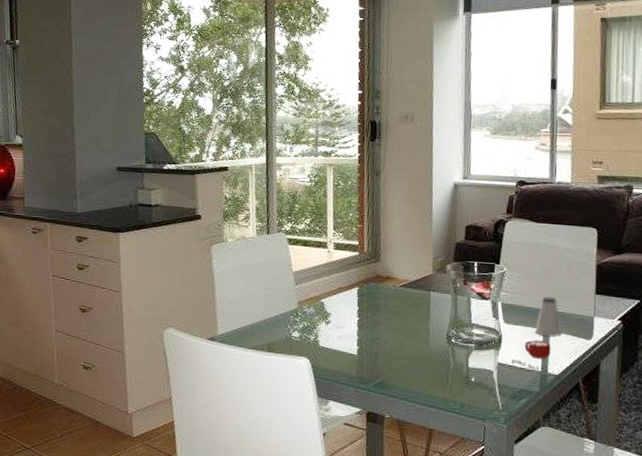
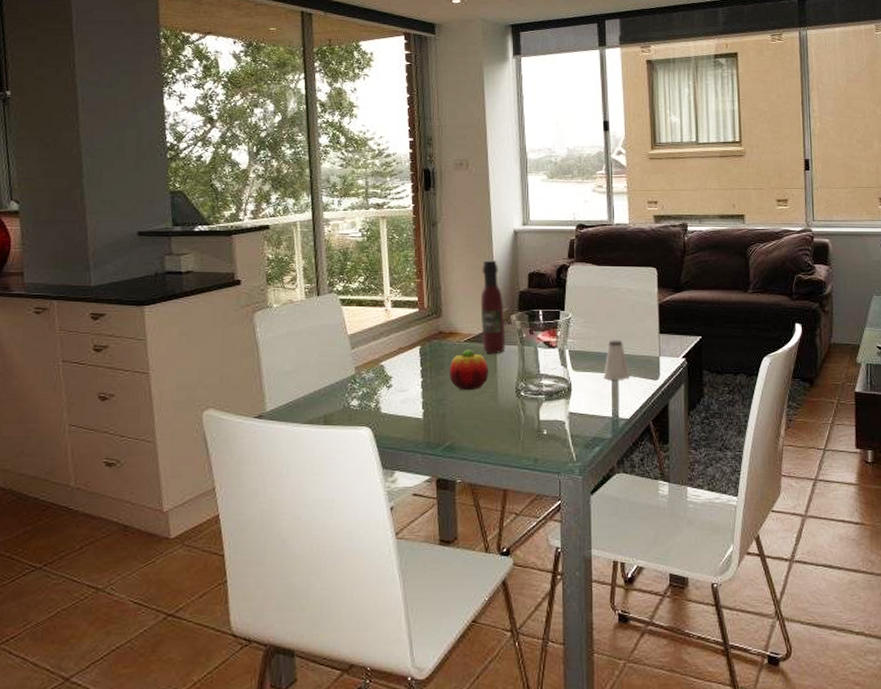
fruit: none [384,294,422,333] -> present [449,349,489,391]
wine bottle: none [417,210,440,301] -> present [480,260,506,354]
mug: present [511,340,551,372] -> none [582,385,620,417]

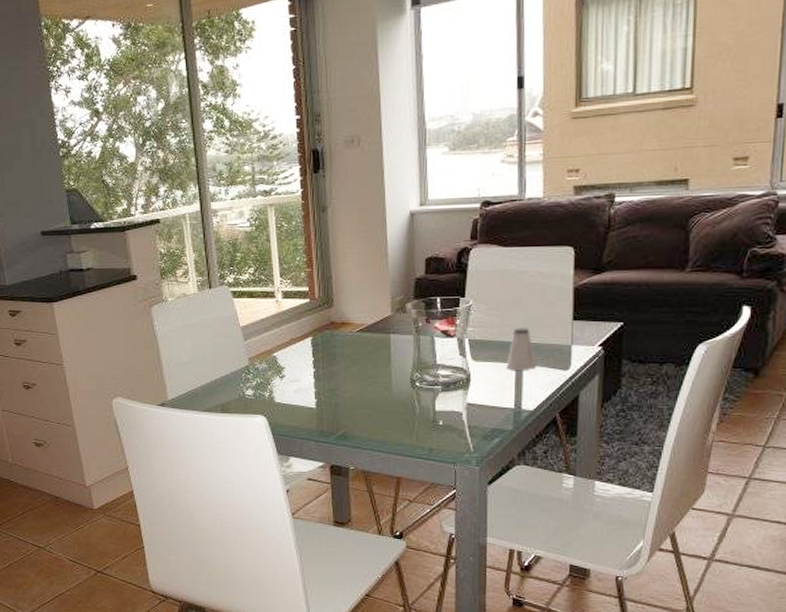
fruit: present [449,349,489,391] -> none [341,339,382,381]
wine bottle: present [480,260,506,354] -> none [373,245,400,344]

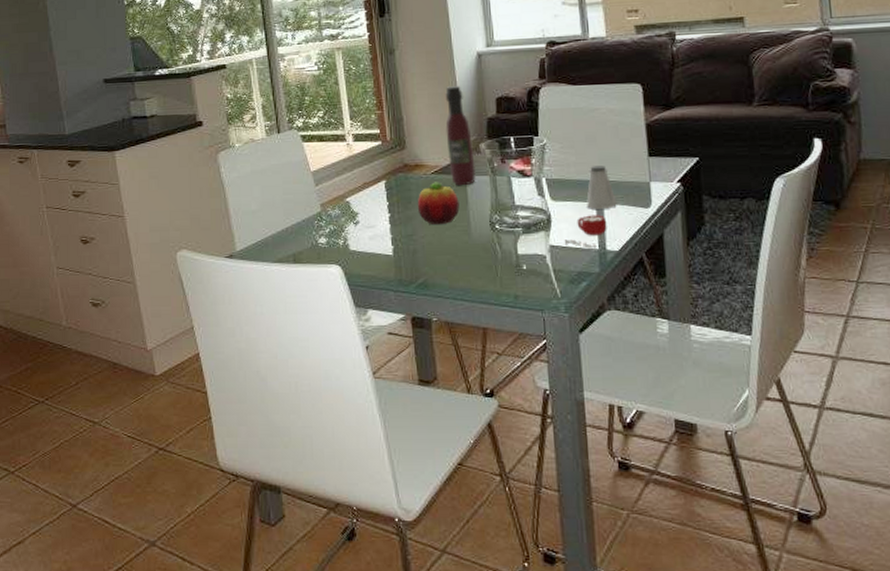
fruit: none [341,339,382,381] -> present [417,182,460,226]
wine bottle: none [373,245,400,344] -> present [445,86,476,186]
mug: none [481,375,525,409] -> present [564,215,607,250]

